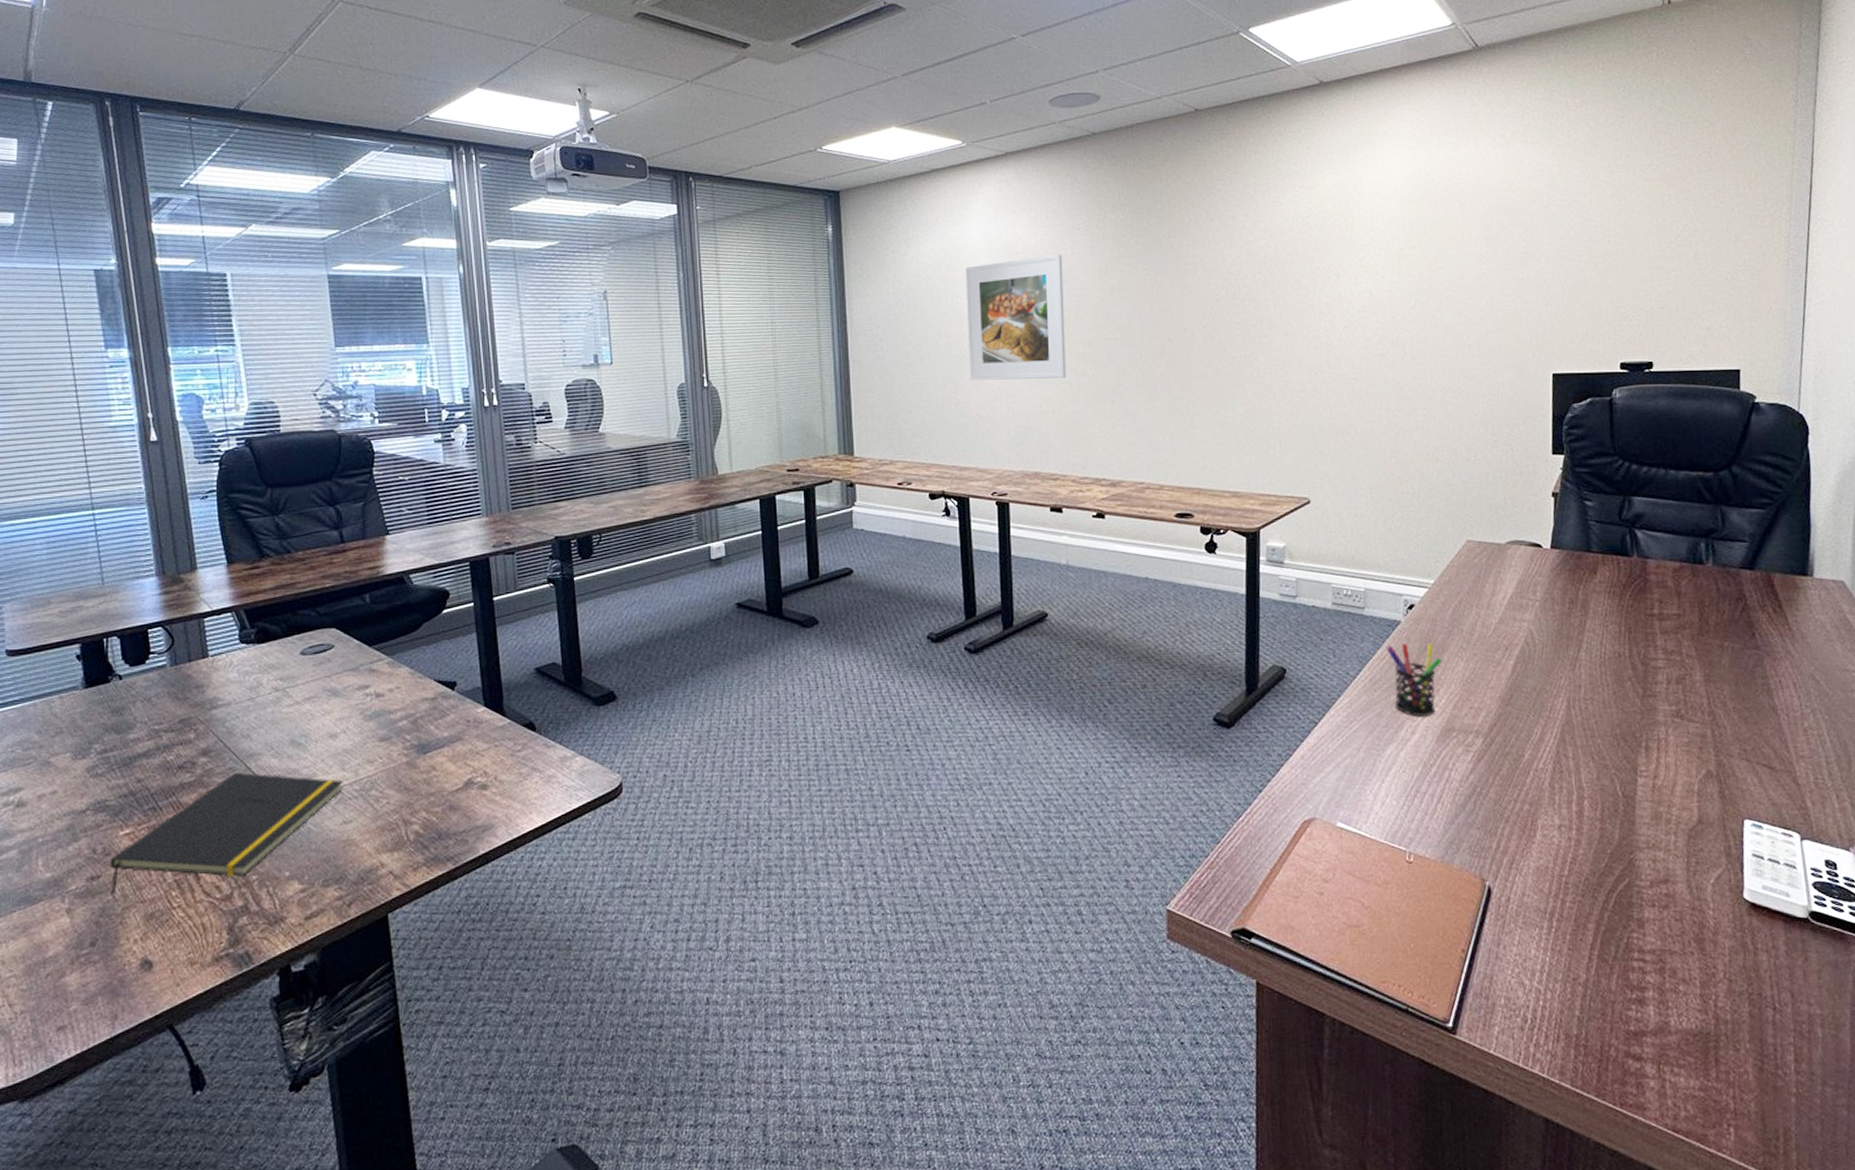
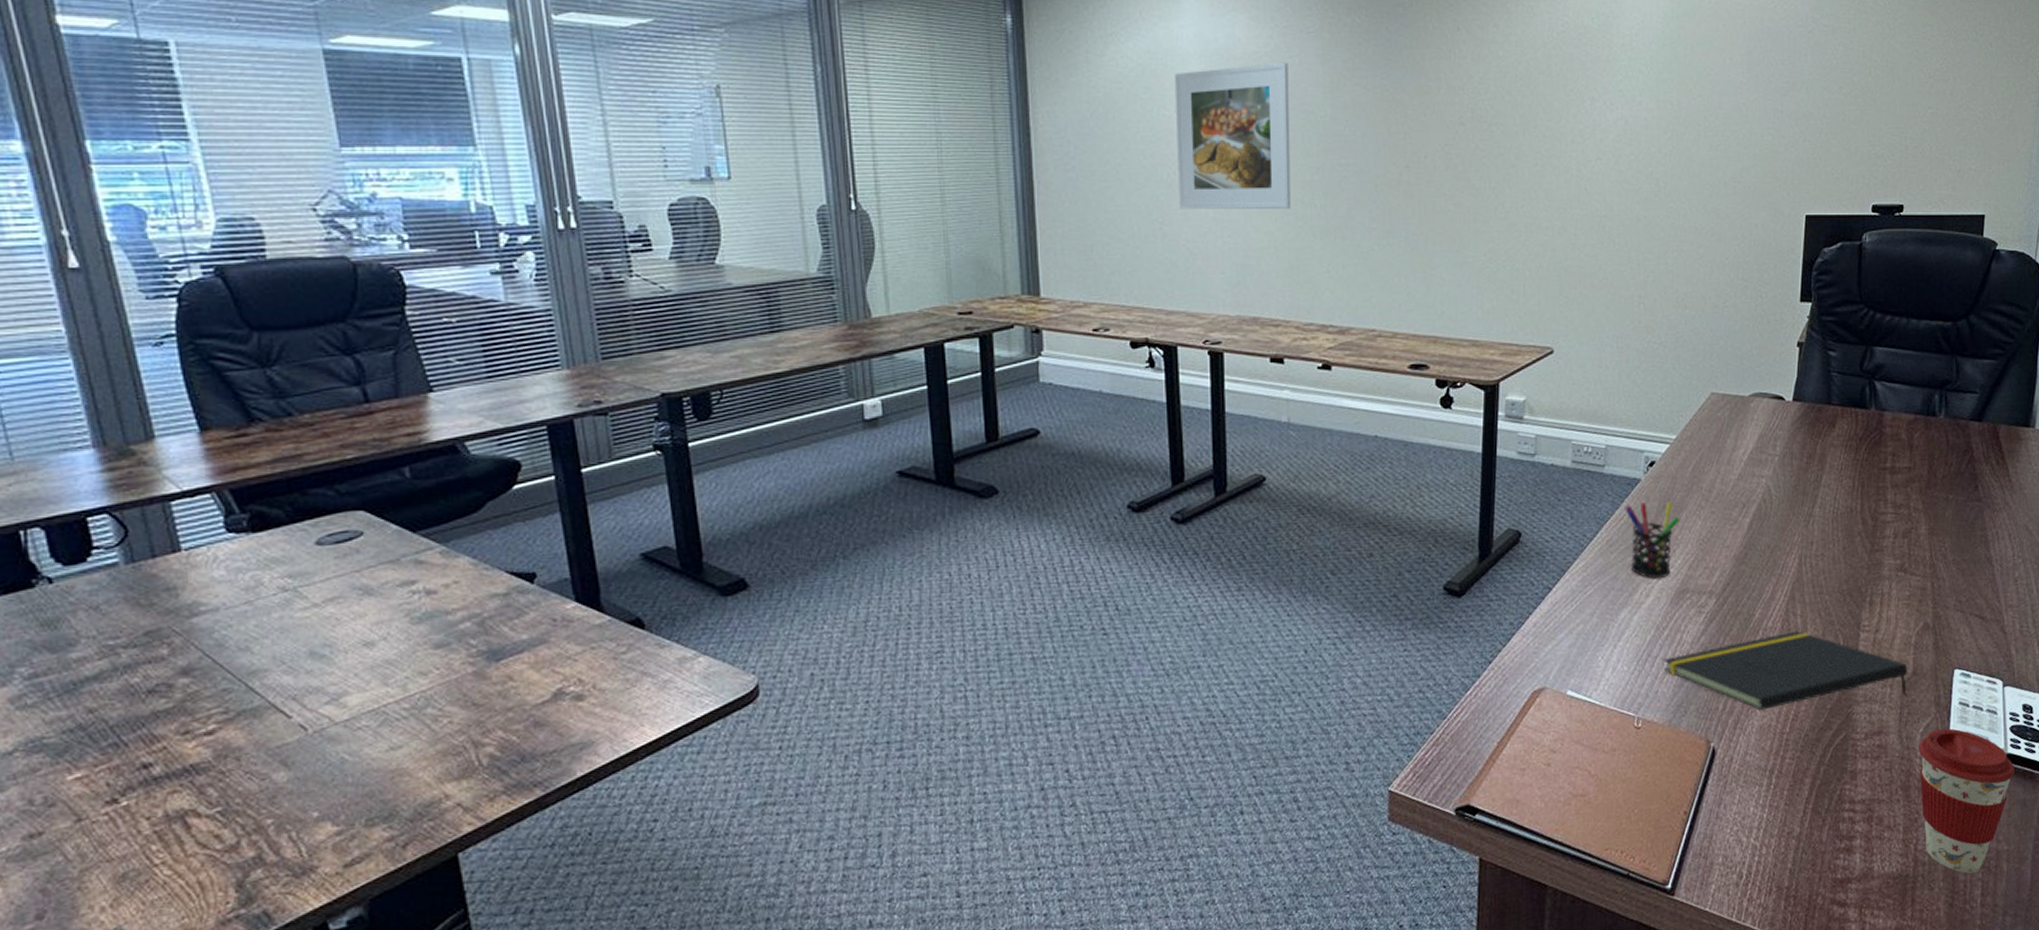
notepad: present [110,772,344,894] -> none [55,694,388,854]
notepad: none [1432,773,1694,851] -> present [1663,631,1908,710]
coffee cup: none [1710,880,1823,1036] -> present [1918,728,2016,874]

